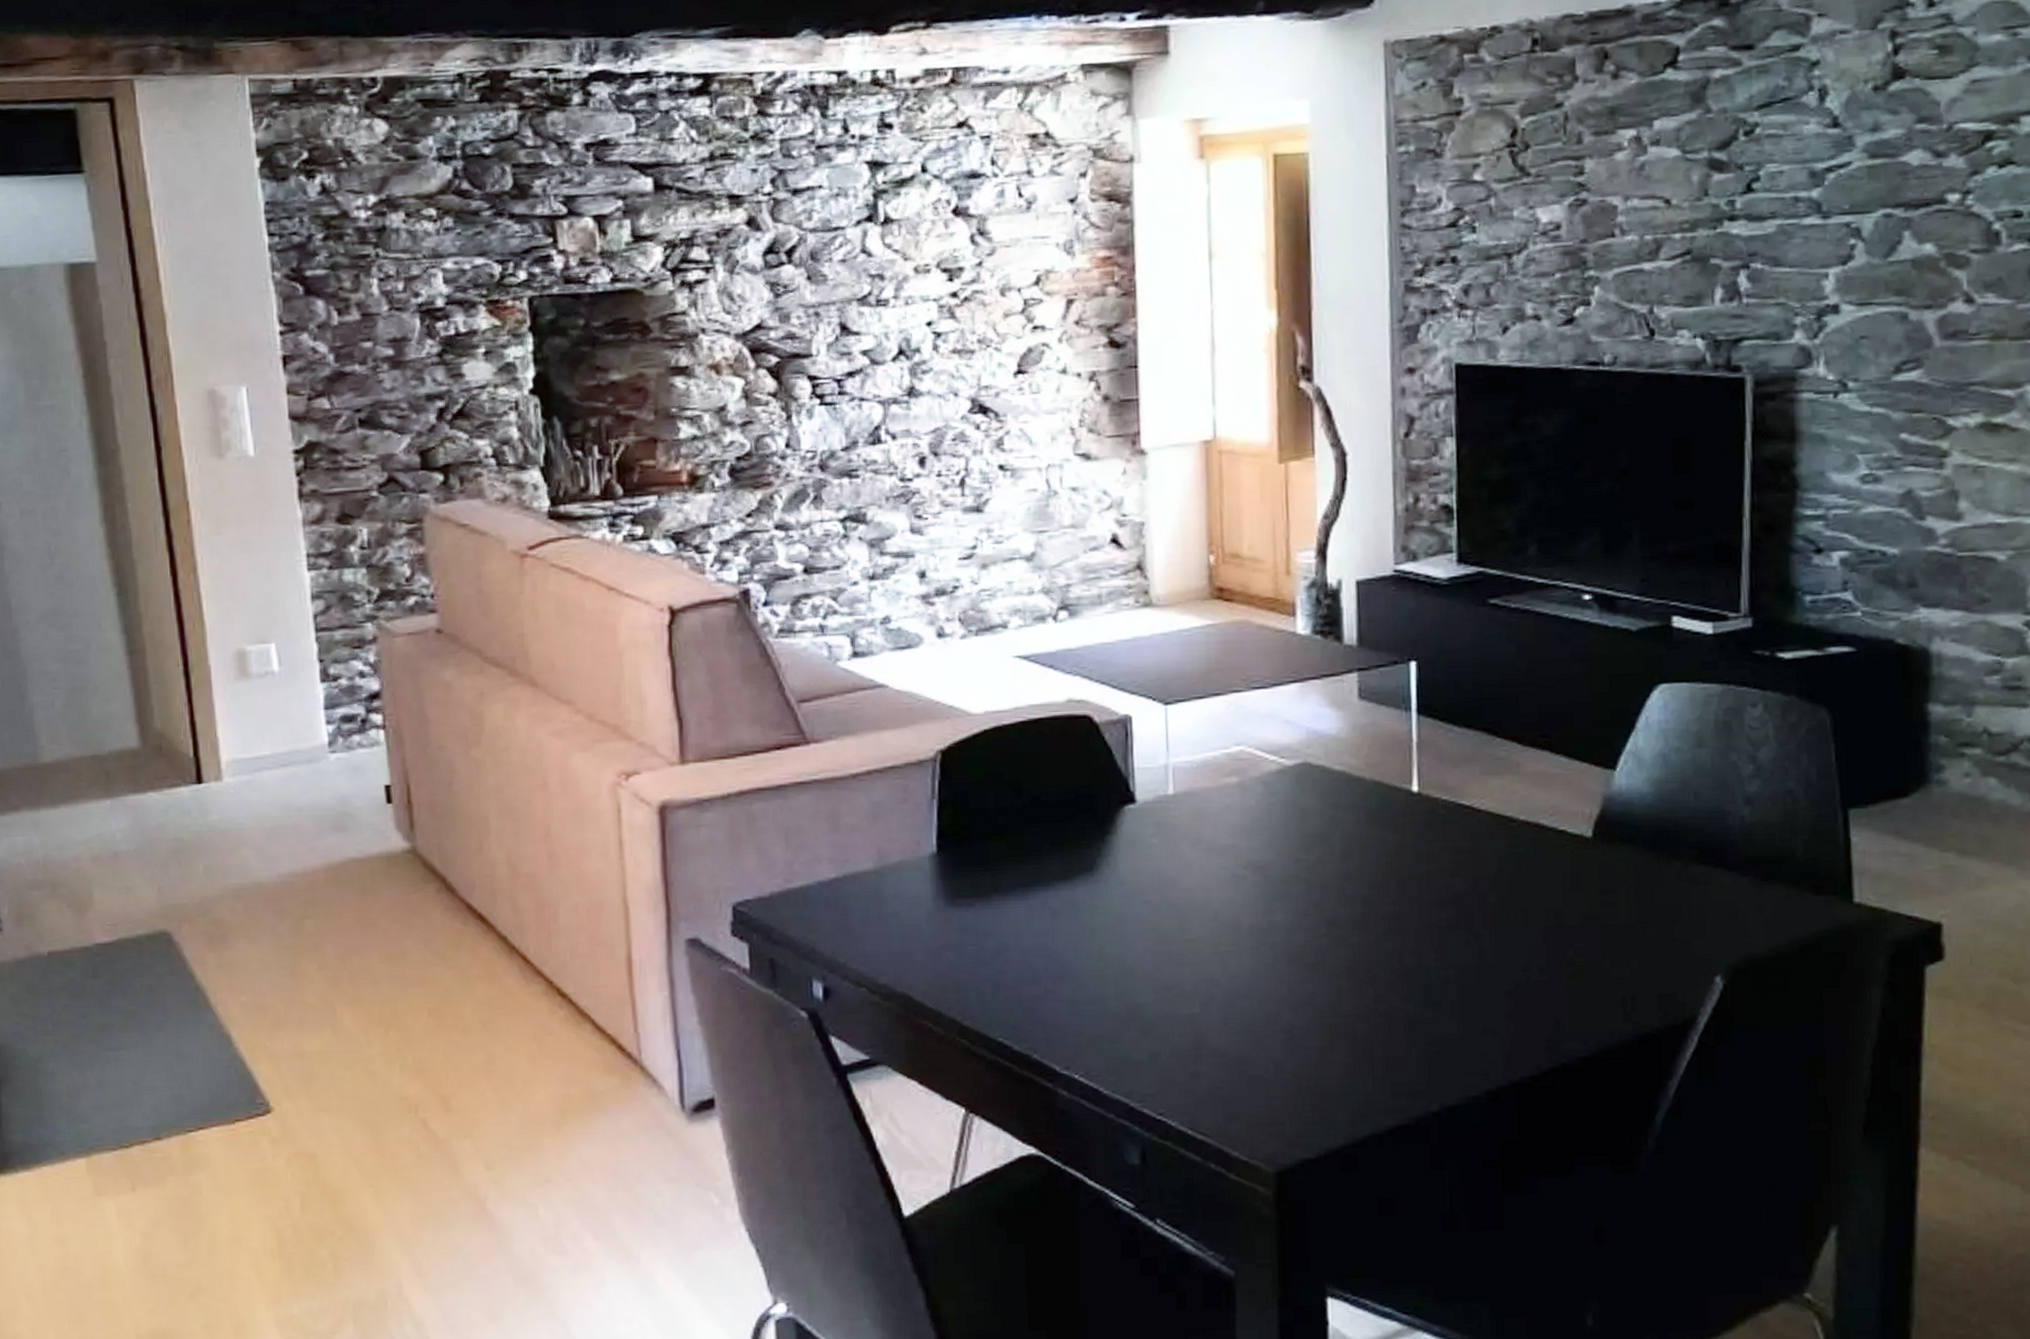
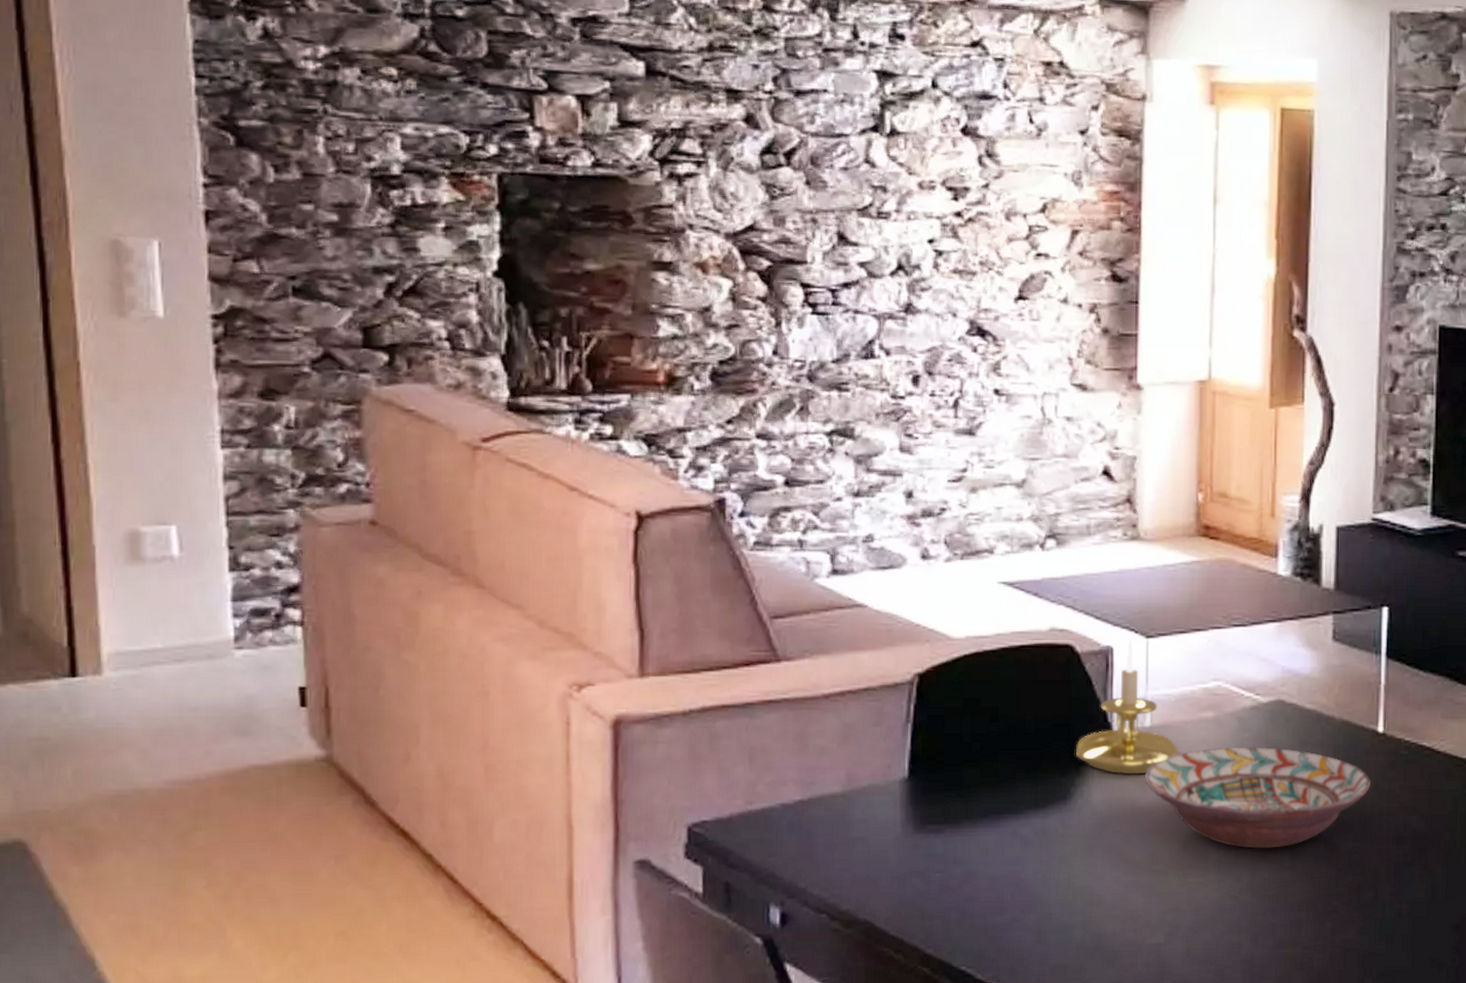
candle holder: none [1099,706,1206,844] -> present [1075,638,1180,775]
decorative bowl: none [1171,811,1407,916] -> present [1145,746,1371,849]

